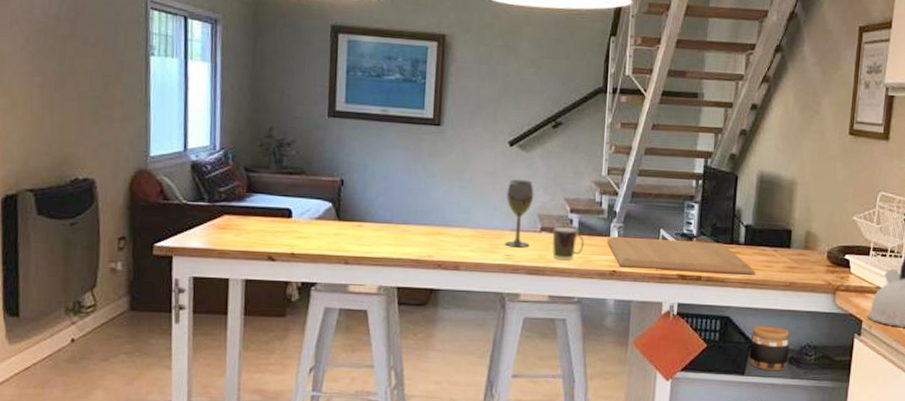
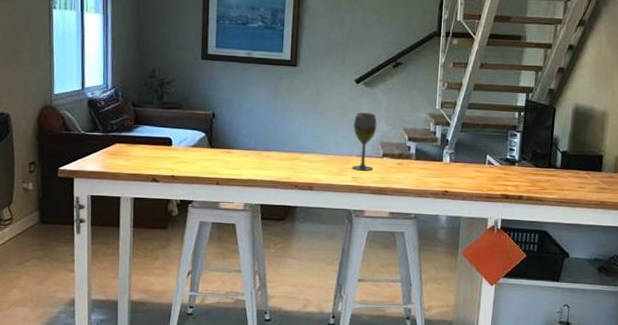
mug: present [552,226,584,261] -> none [392,153,420,182]
chopping board: present [607,236,756,275] -> none [440,161,571,195]
jar: present [749,324,790,371] -> none [563,238,600,278]

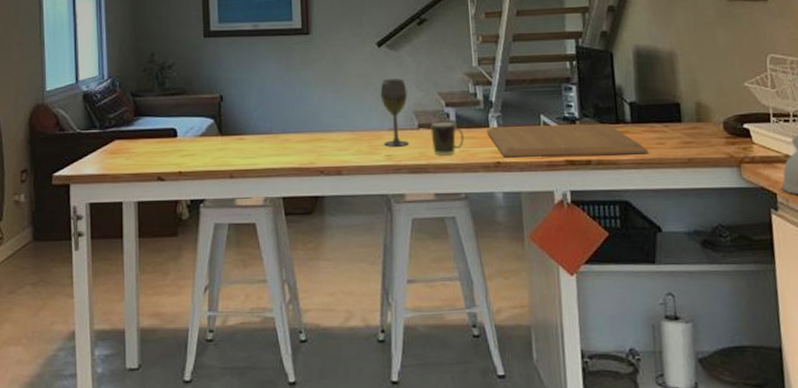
mug: none [392,153,420,182] -> present [430,121,464,156]
chopping board: none [440,161,571,195] -> present [487,123,649,158]

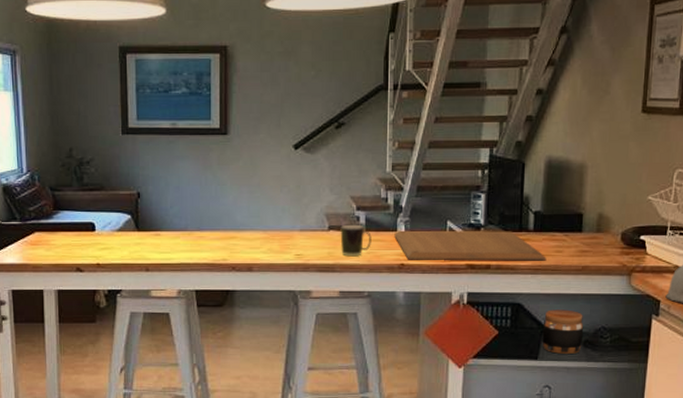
wine glass: present [380,78,409,147] -> none [294,181,320,247]
jar: none [655,206,701,257] -> present [542,309,584,355]

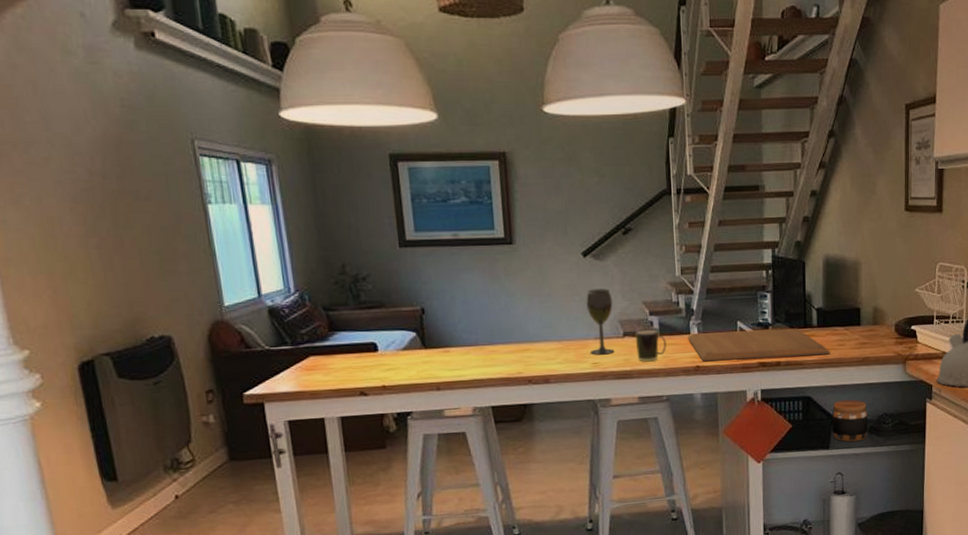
wine glass: none [294,181,320,247] -> present [586,288,615,355]

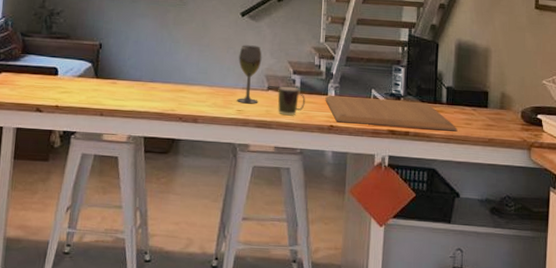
jar: present [831,399,868,442] -> none [454,176,491,220]

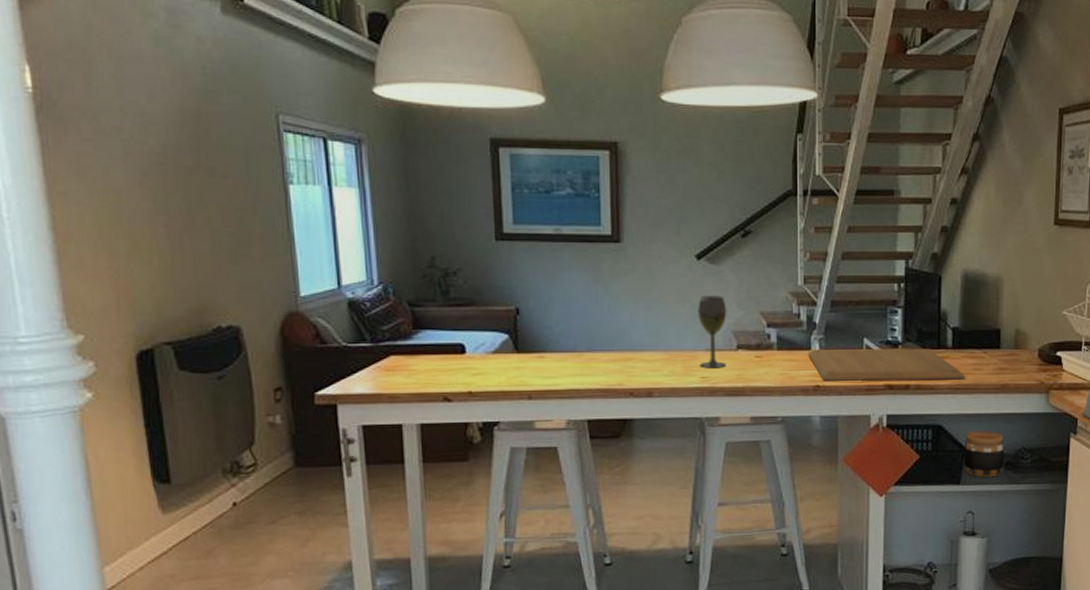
mug: present [277,86,305,116] -> none [750,342,784,379]
jar: none [454,176,491,220] -> present [964,430,1005,478]

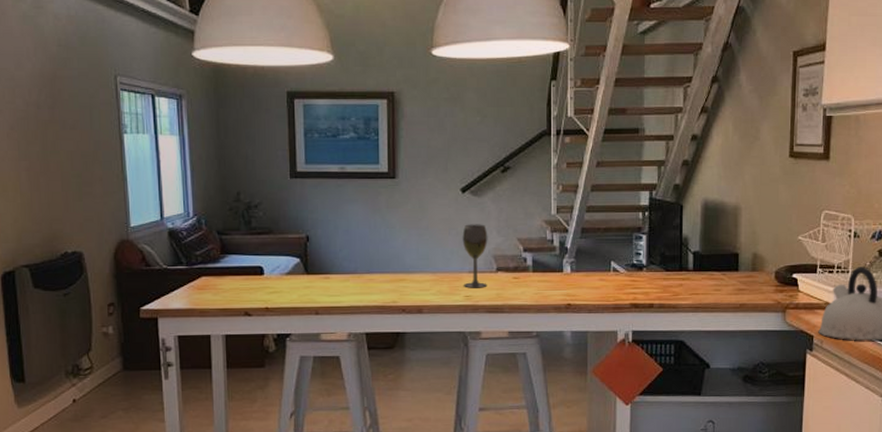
chopping board: present [808,348,966,381] -> none [560,271,706,300]
jar: present [964,430,1005,478] -> none [704,346,744,390]

